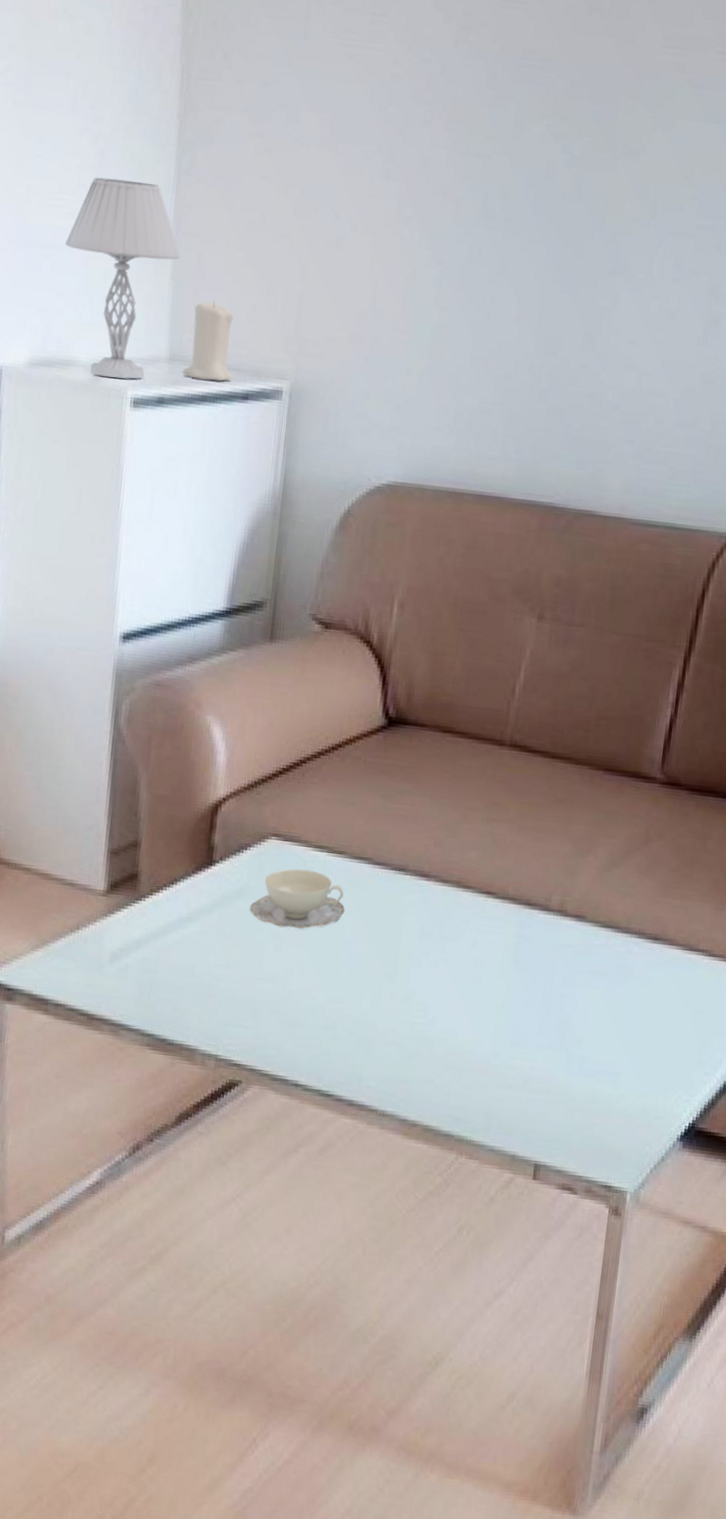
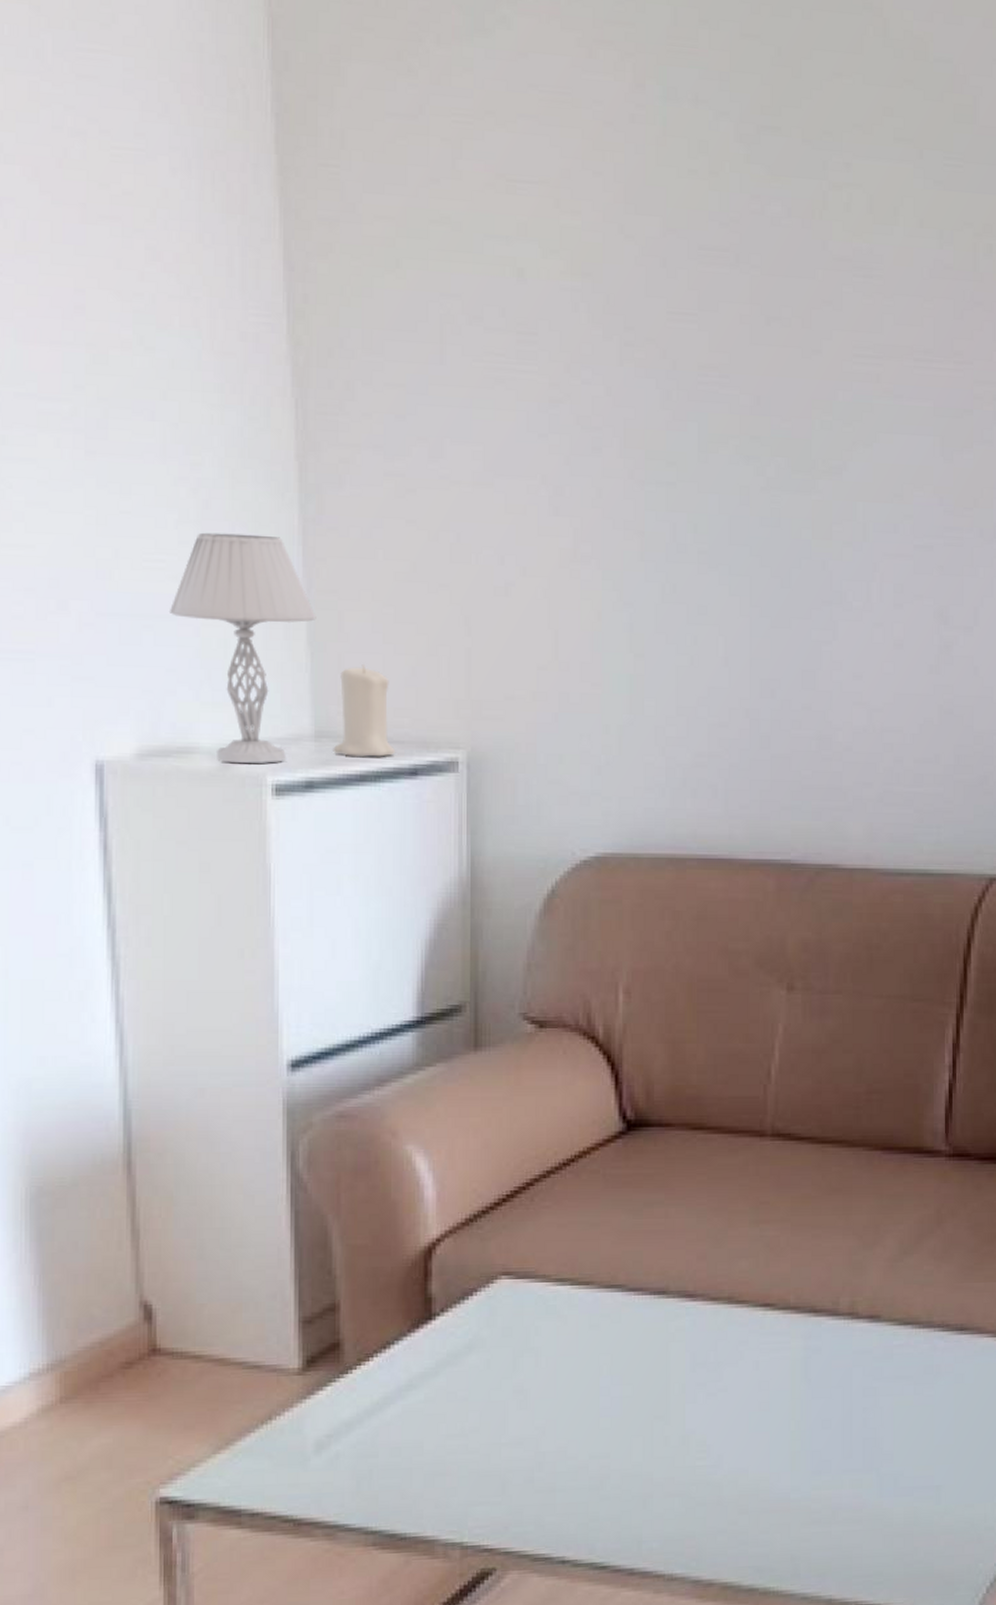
teacup: present [250,869,345,930] -> none [484,1308,600,1380]

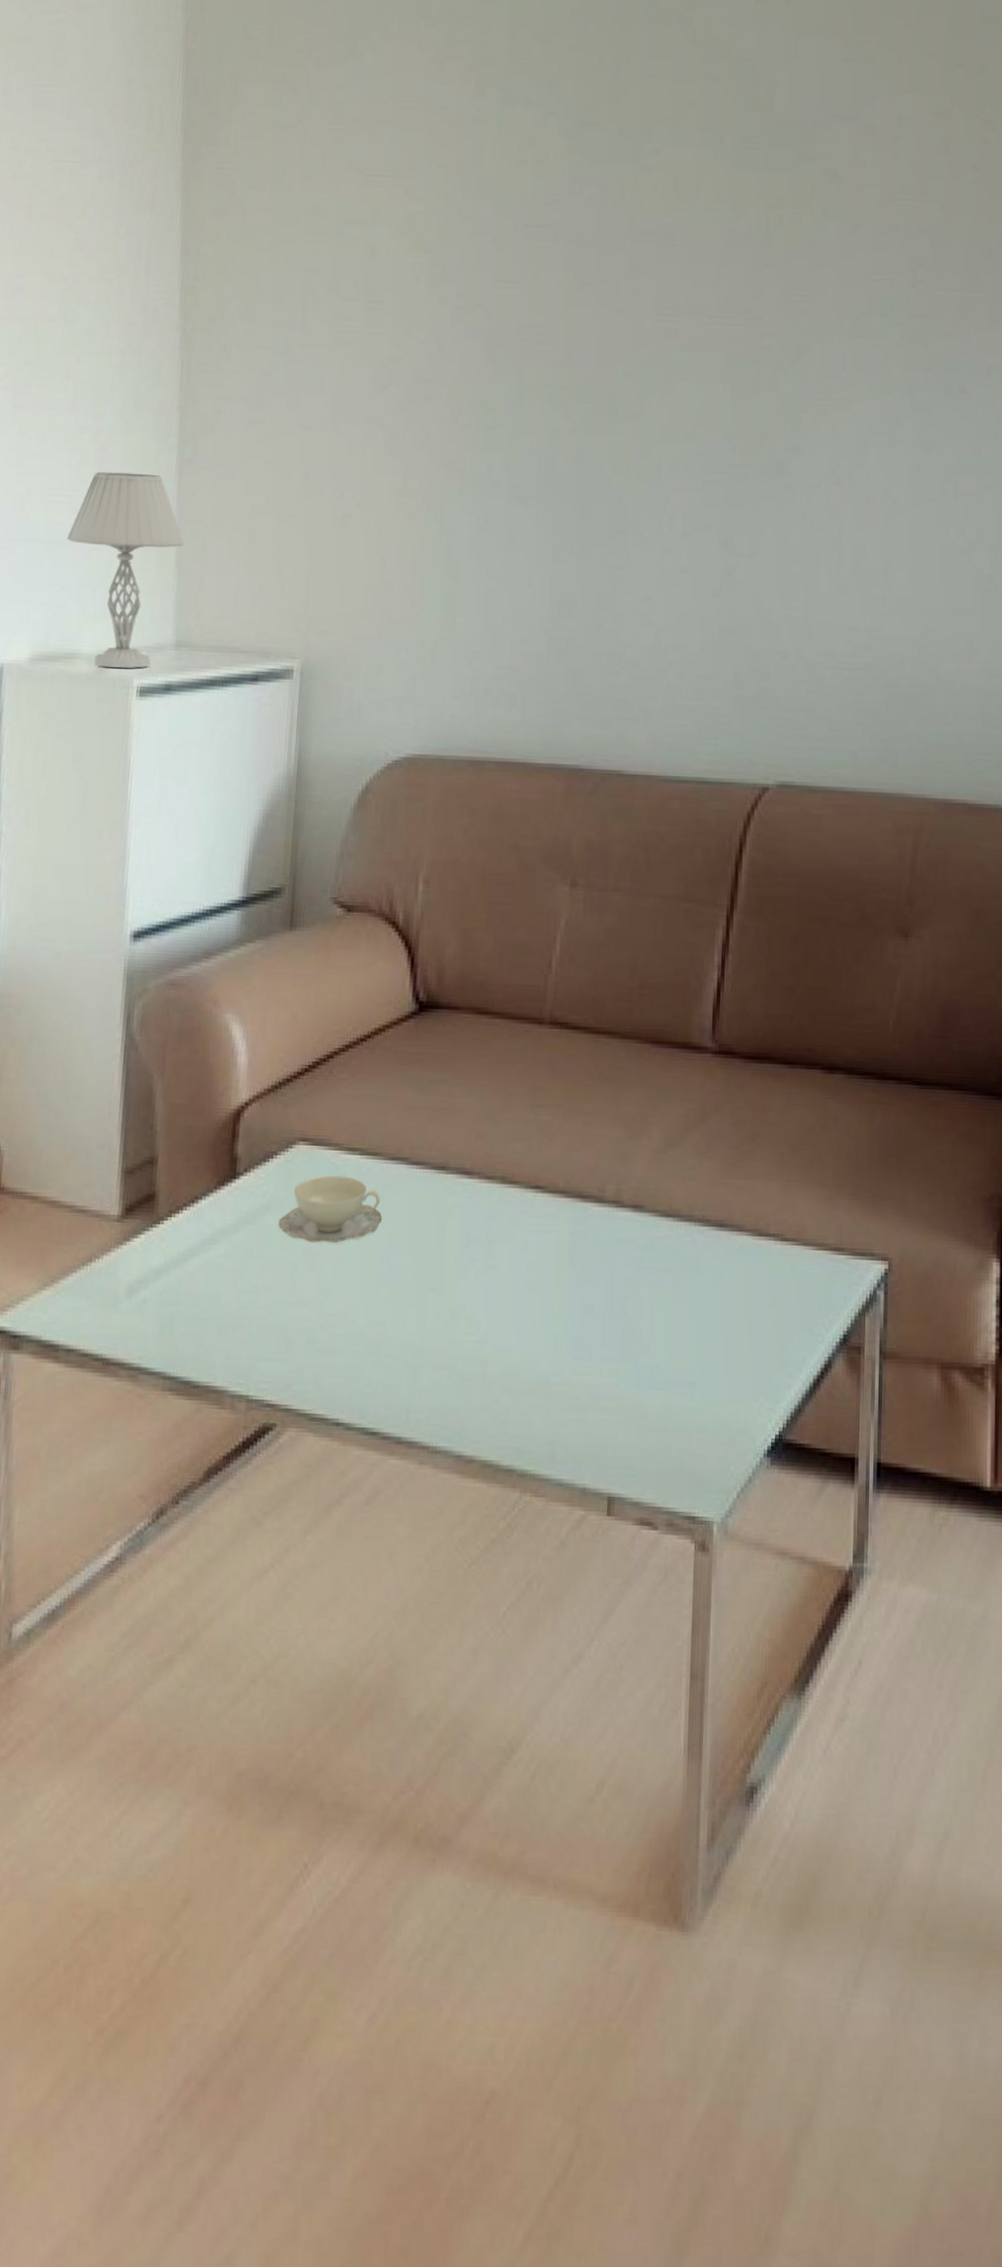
candle: present [333,664,396,757] -> none [189,584,242,665]
teacup: none [484,1308,600,1380] -> present [278,1175,383,1244]

